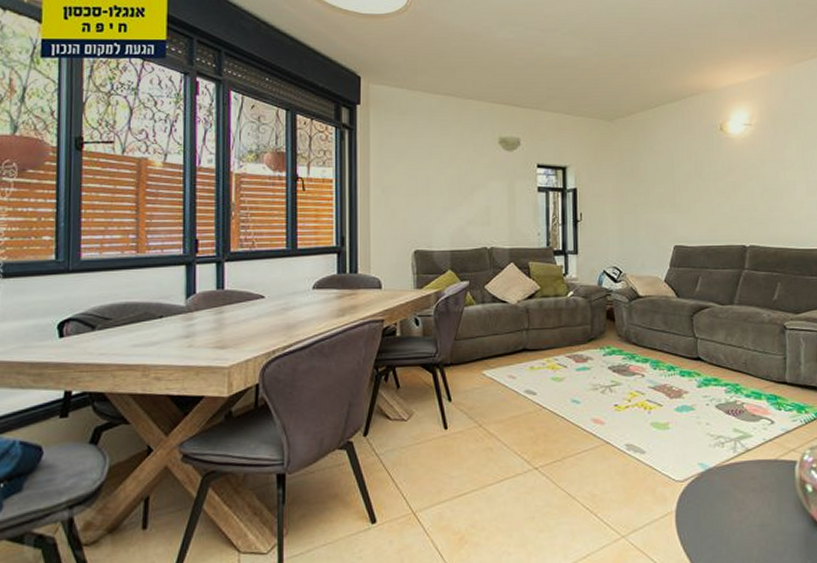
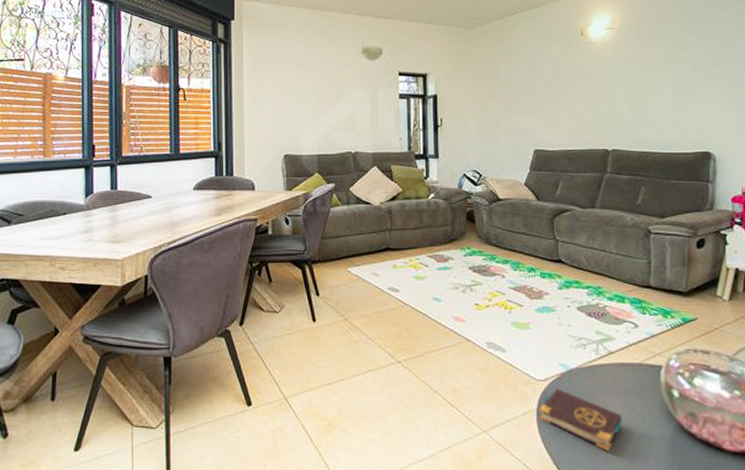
book: none [678,489,758,550] -> present [539,389,622,451]

